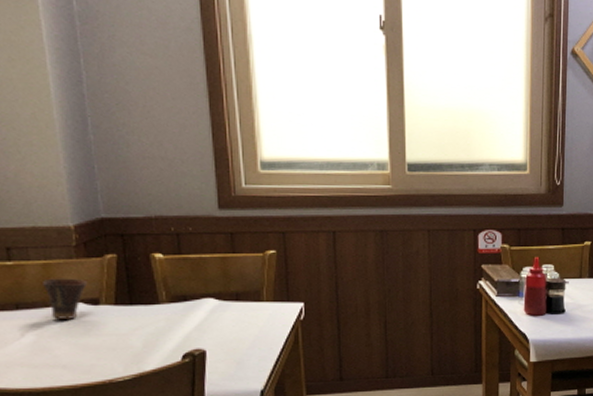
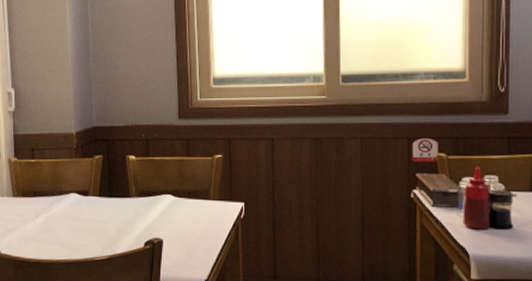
cup: present [43,278,87,320] -> none [52,173,81,206]

